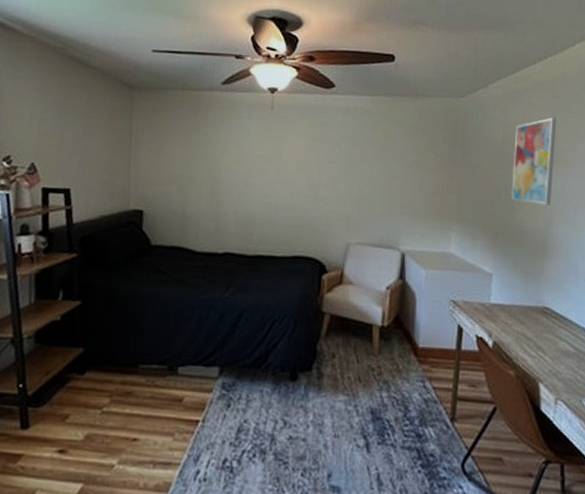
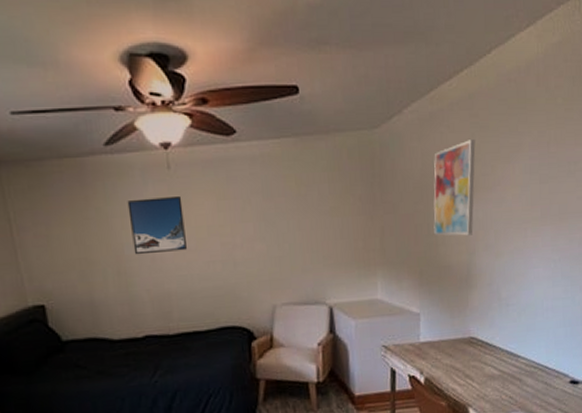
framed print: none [229,131,279,181] -> present [127,195,187,255]

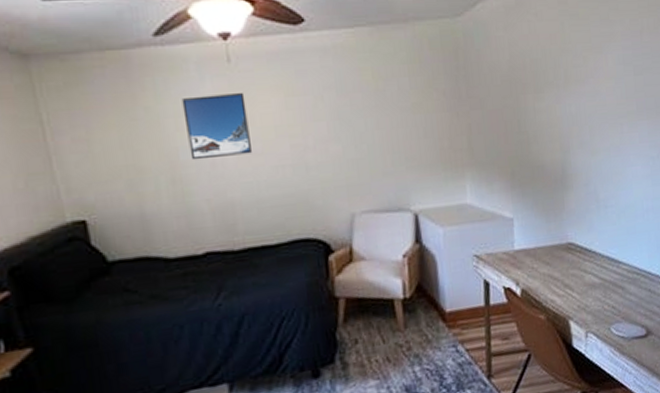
wall art: present [433,140,476,236] -> none [522,28,567,133]

